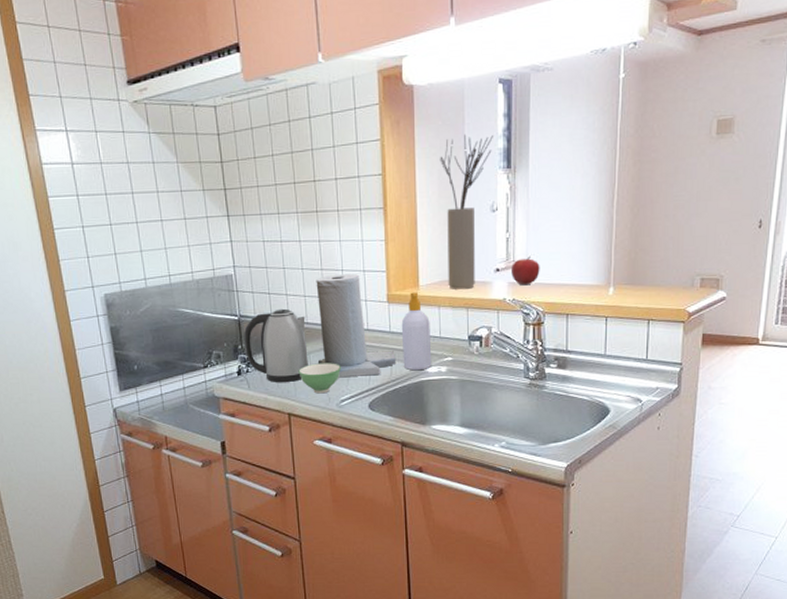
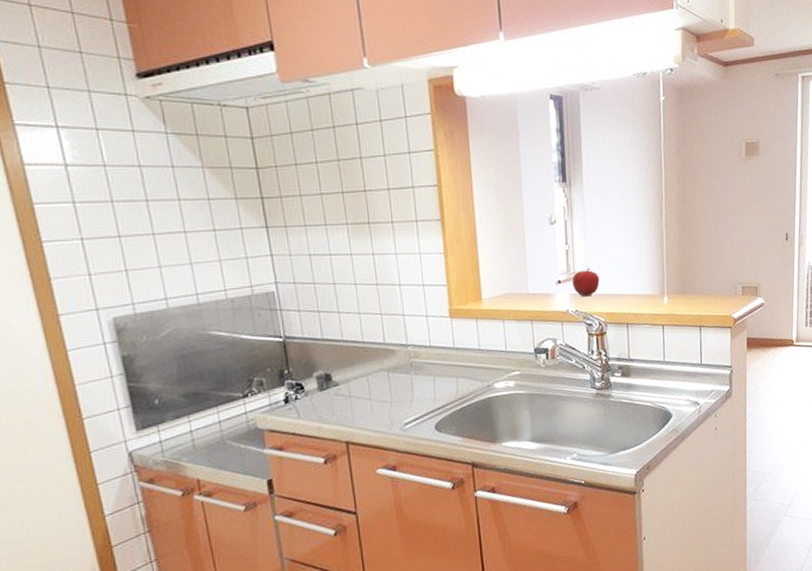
kettle: present [244,308,308,382] -> none [291,327,367,409]
bowl: present [298,363,342,394] -> none [355,383,404,418]
paper towel: present [316,273,395,378] -> none [371,288,461,400]
soap bottle: present [401,292,432,371] -> none [465,306,499,387]
vase: present [440,134,493,290] -> none [496,147,547,302]

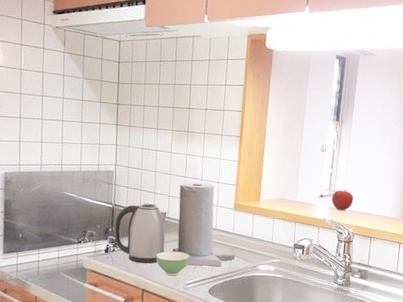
kettle: none [291,327,367,409] -> present [114,203,167,264]
bowl: none [355,383,404,418] -> present [155,251,191,276]
paper towel: none [371,288,461,400] -> present [172,182,235,267]

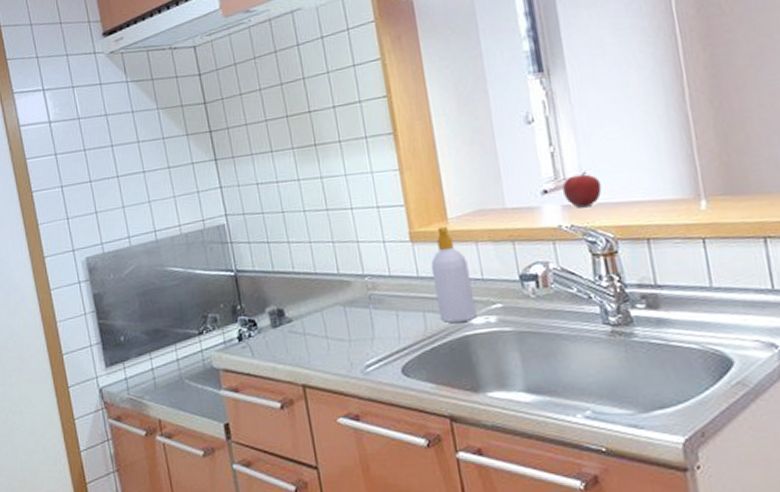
kettle: present [114,203,167,264] -> none [242,258,322,347]
bowl: present [155,251,191,276] -> none [310,319,363,359]
paper towel: present [172,182,235,267] -> none [321,211,430,338]
soap bottle: none [240,204,266,267] -> present [431,227,477,324]

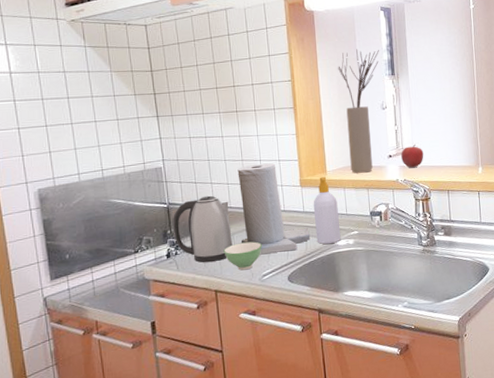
kettle: none [242,258,322,347] -> present [173,195,233,262]
bowl: none [310,319,363,359] -> present [223,241,263,271]
paper towel: none [321,211,430,338] -> present [237,163,310,255]
vase: none [453,38,519,220] -> present [338,49,379,174]

